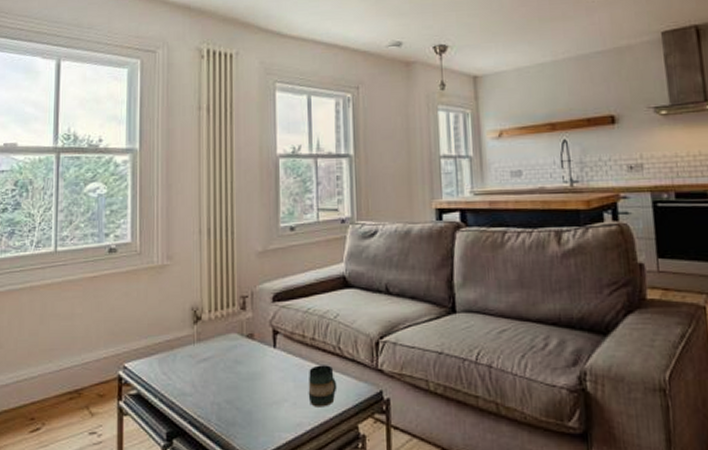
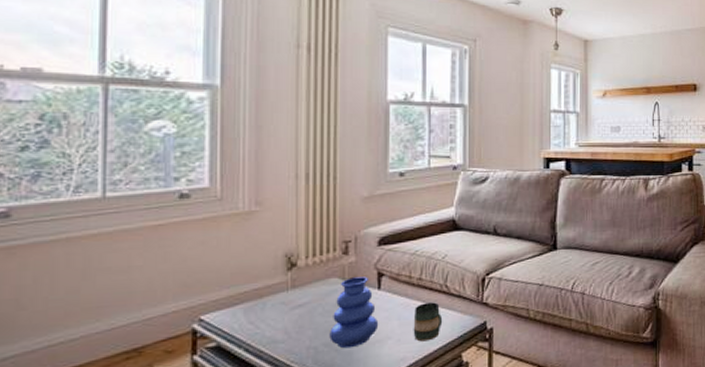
vase: none [231,333,276,408] -> present [329,276,379,349]

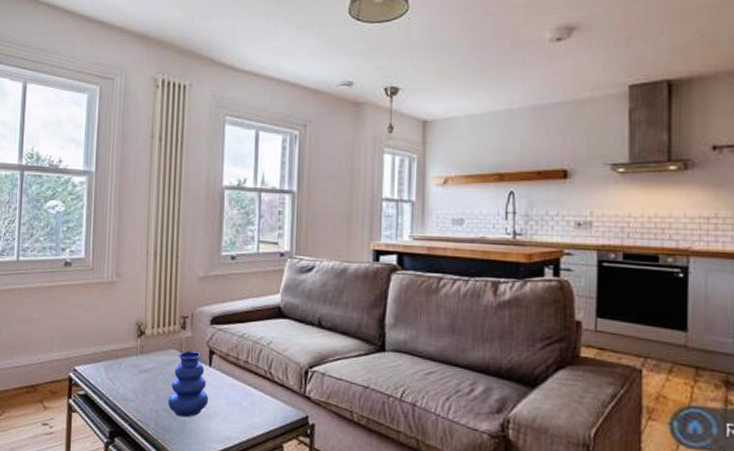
mug: present [413,302,443,342] -> none [238,386,266,425]

